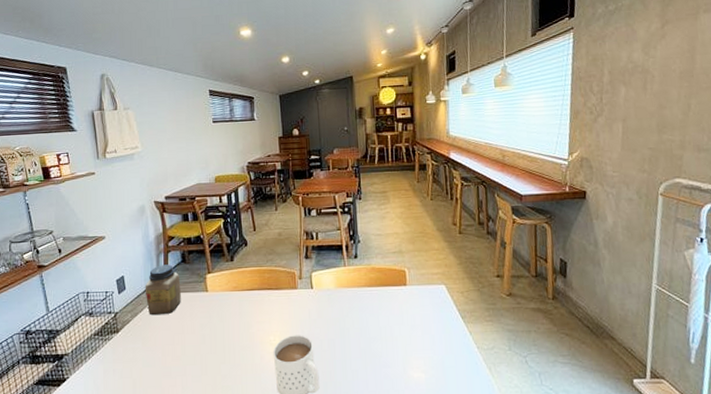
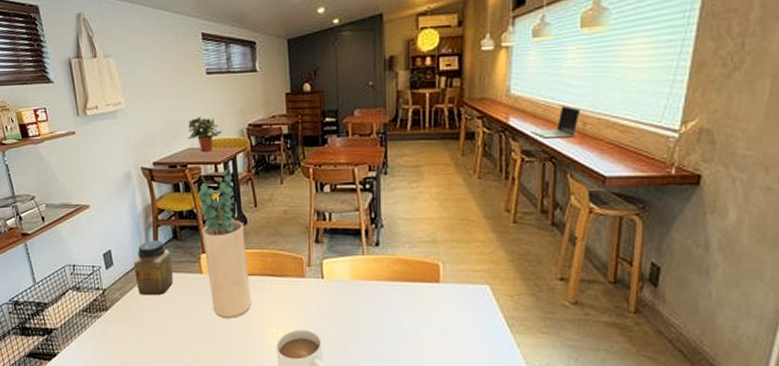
potted plant: none [196,157,226,186] -> present [188,117,222,152]
vase: none [206,193,251,330] -> present [199,161,251,318]
laptop: none [466,143,500,168] -> present [531,106,581,139]

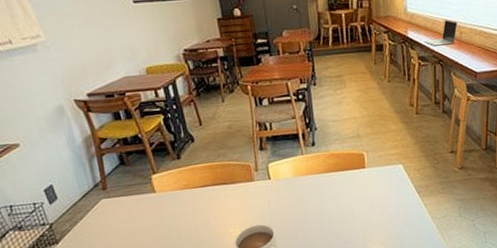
jar: present [133,240,173,296] -> none [80,168,127,223]
potted plant: present [188,117,222,152] -> none [120,45,158,79]
vase: present [199,161,251,318] -> none [141,86,208,229]

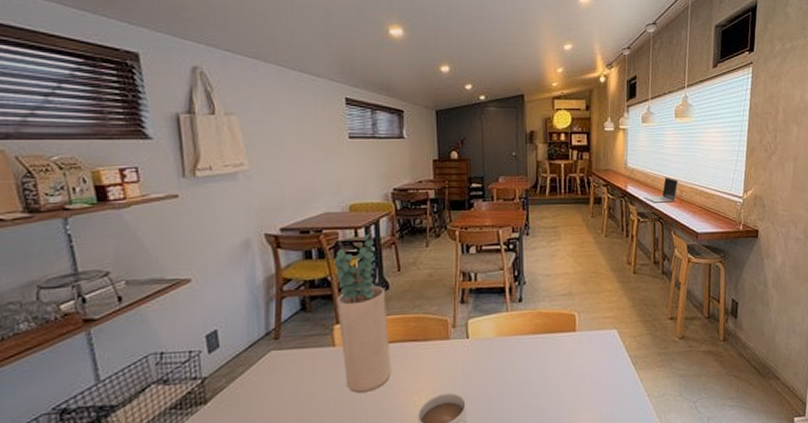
vase: none [141,86,208,229] -> present [335,225,391,393]

